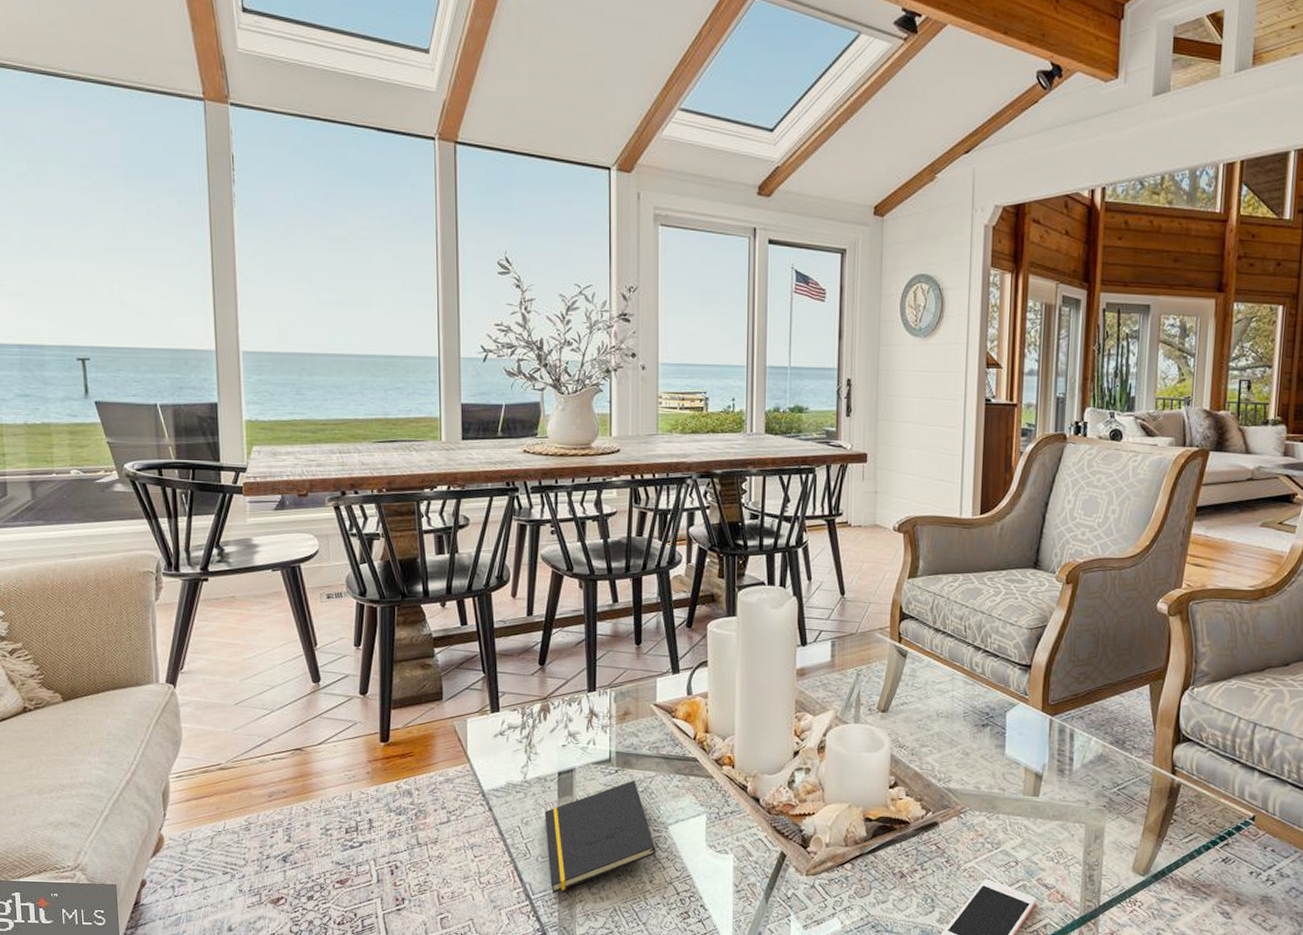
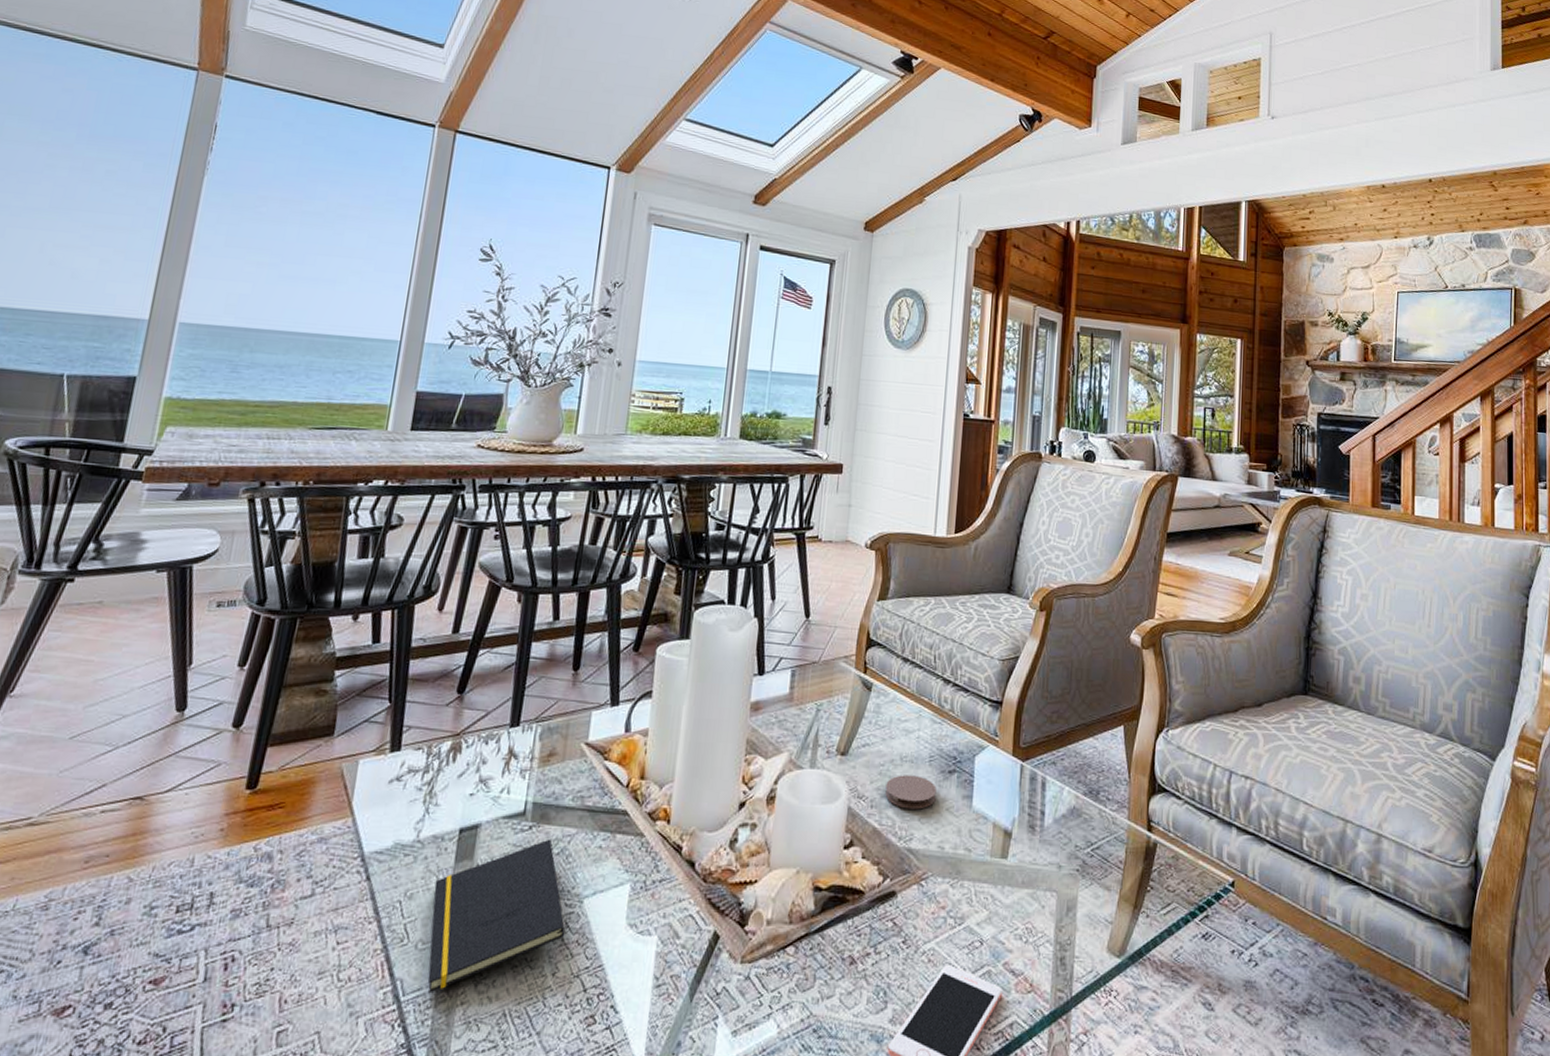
coaster: none [924,728,971,757] -> present [885,775,937,810]

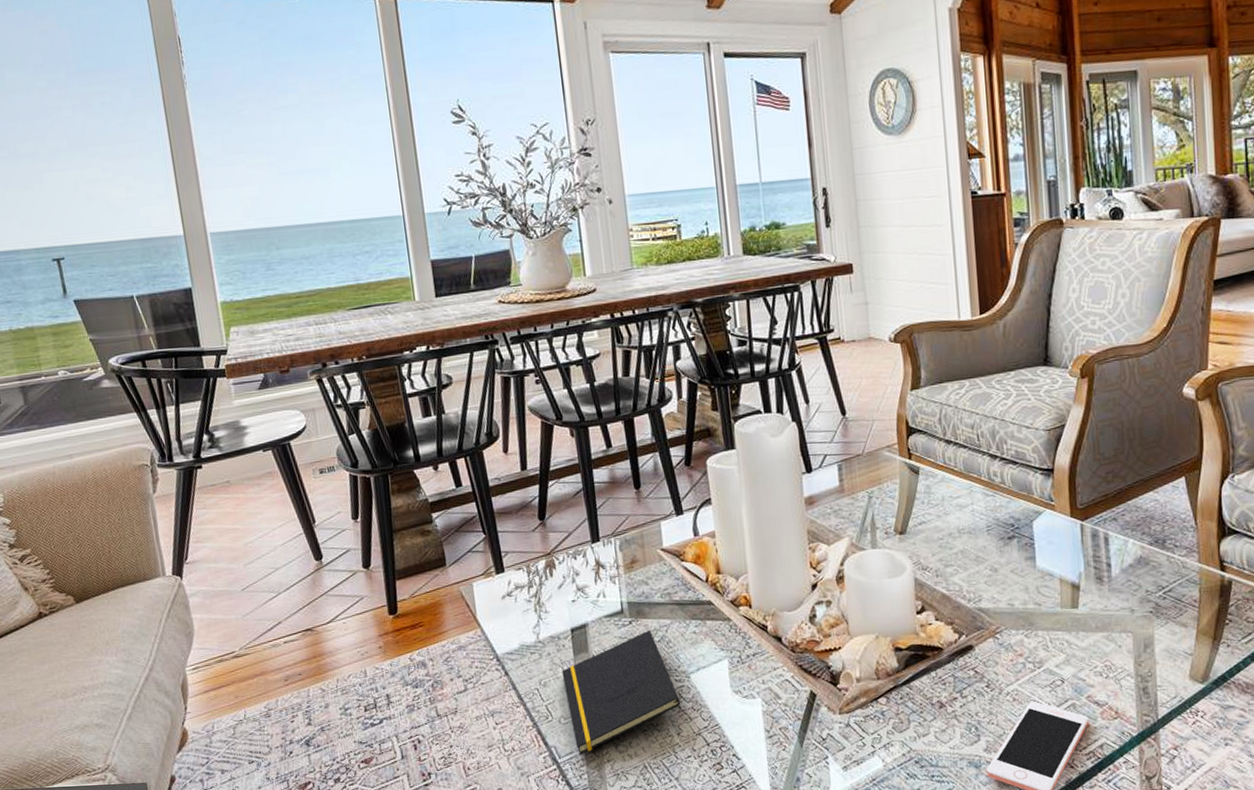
coaster: present [885,775,937,810] -> none [947,544,999,575]

